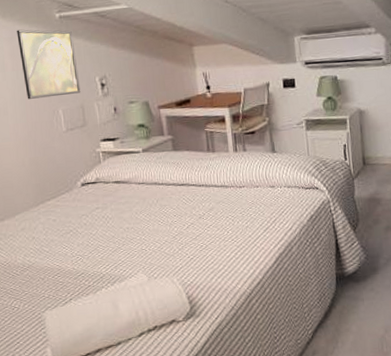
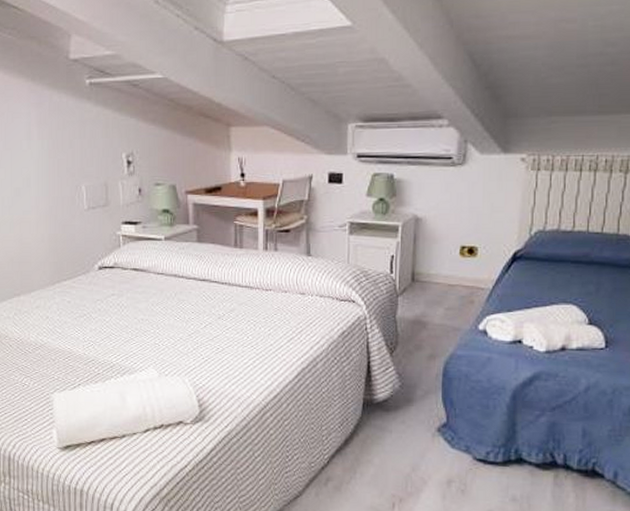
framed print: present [17,29,81,99] -> none [45,95,106,172]

